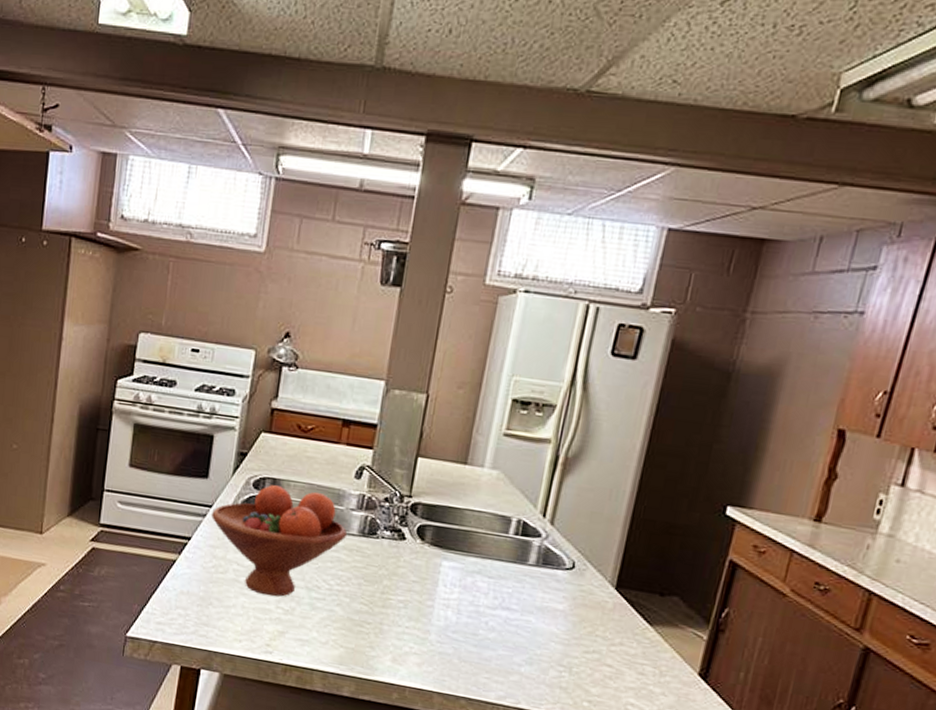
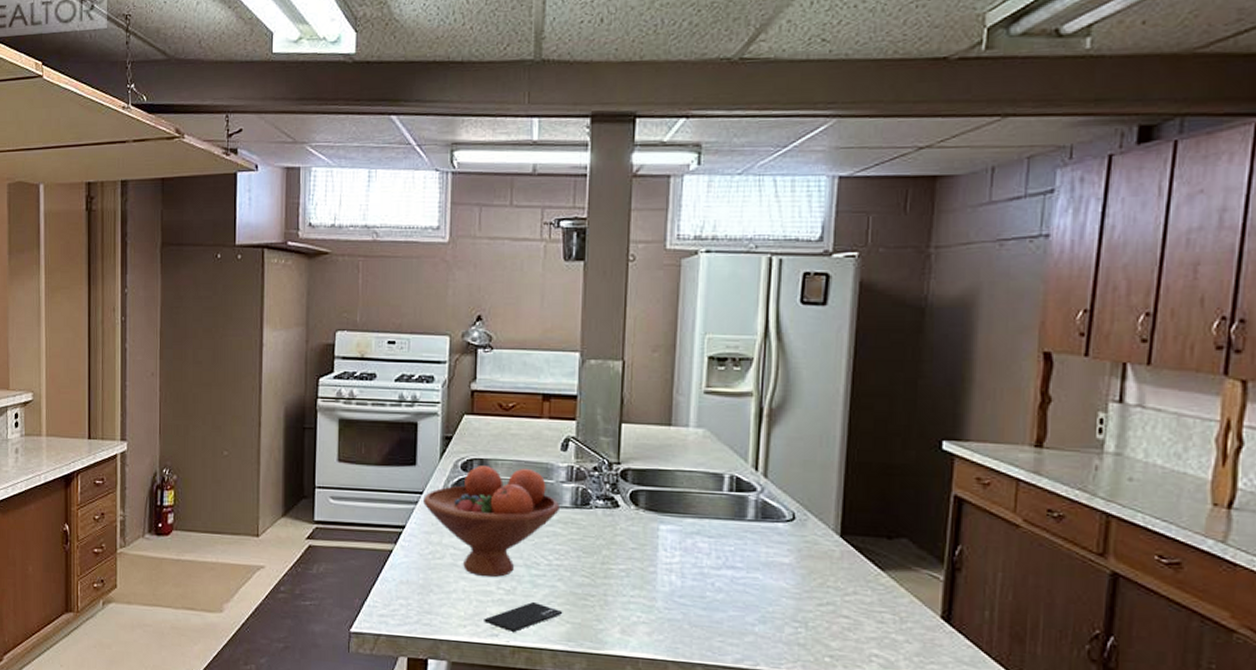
smartphone: none [259,623,338,652] -> present [484,601,563,633]

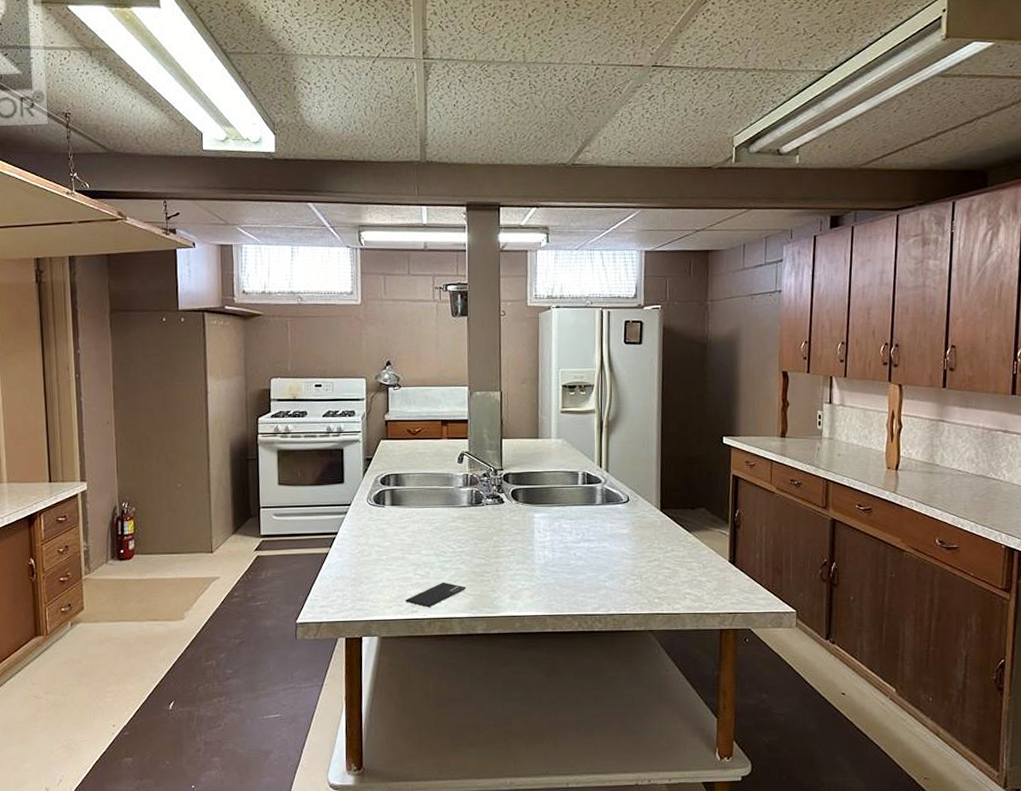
fruit bowl: present [423,466,561,578] -> none [351,478,460,567]

